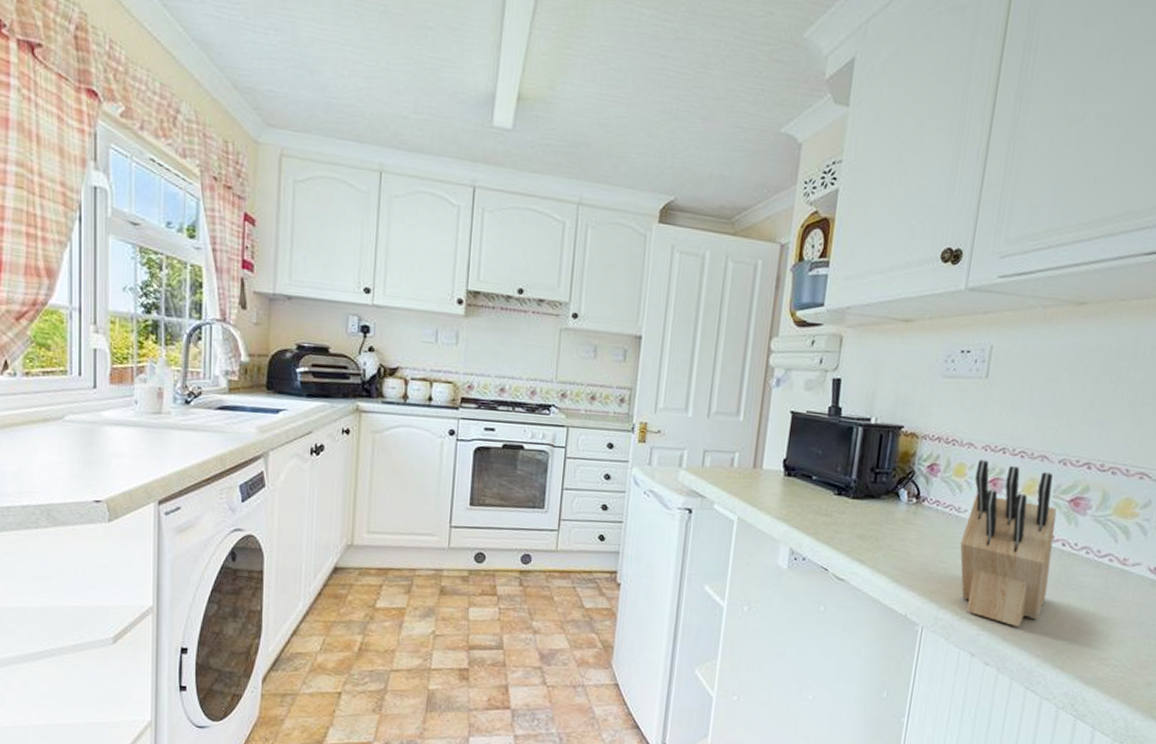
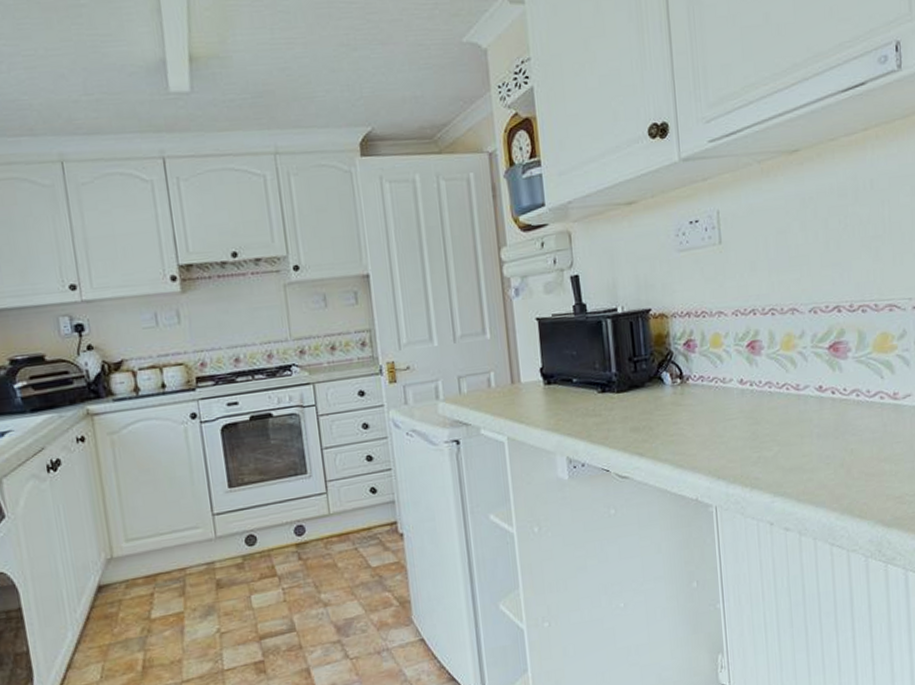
knife block: present [960,459,1057,628] -> none [731,324,829,486]

